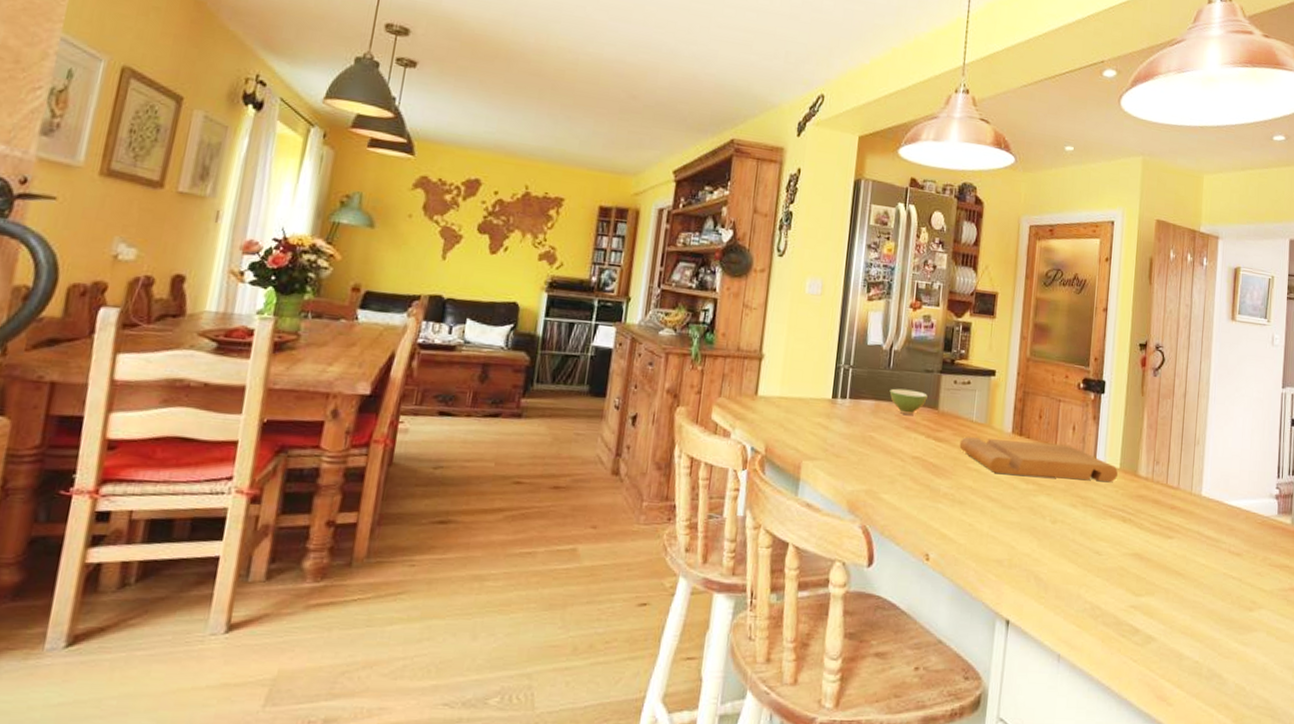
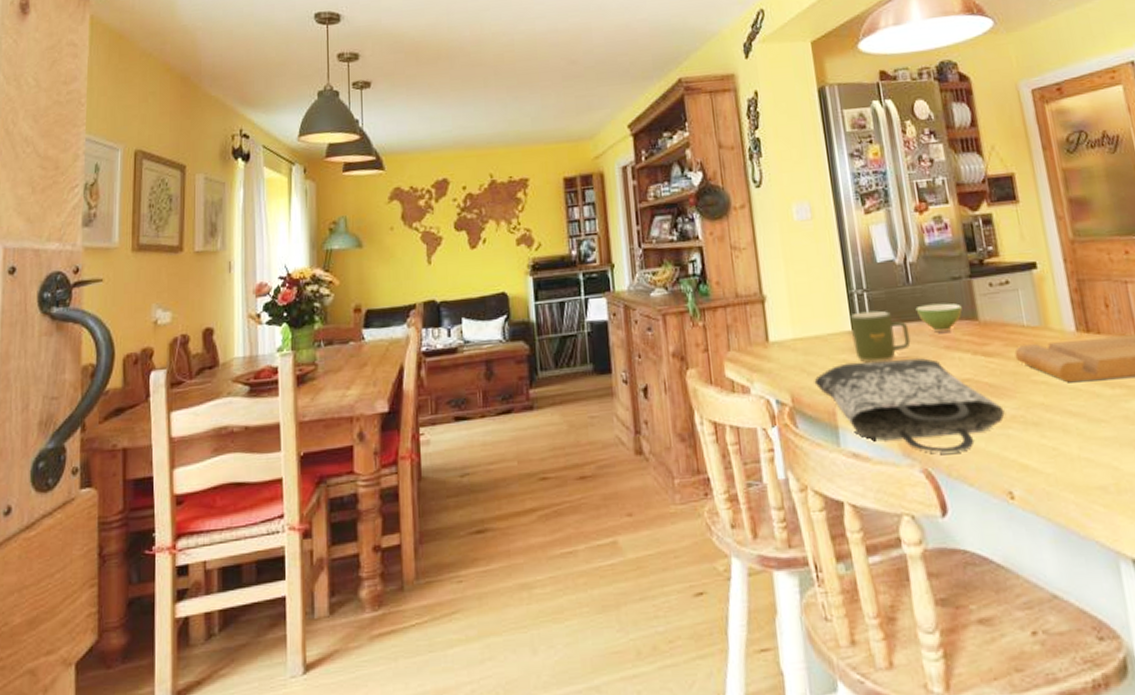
tote bag: none [788,426,940,515] -> present [814,358,1005,453]
mug: none [830,384,880,431] -> present [848,310,911,363]

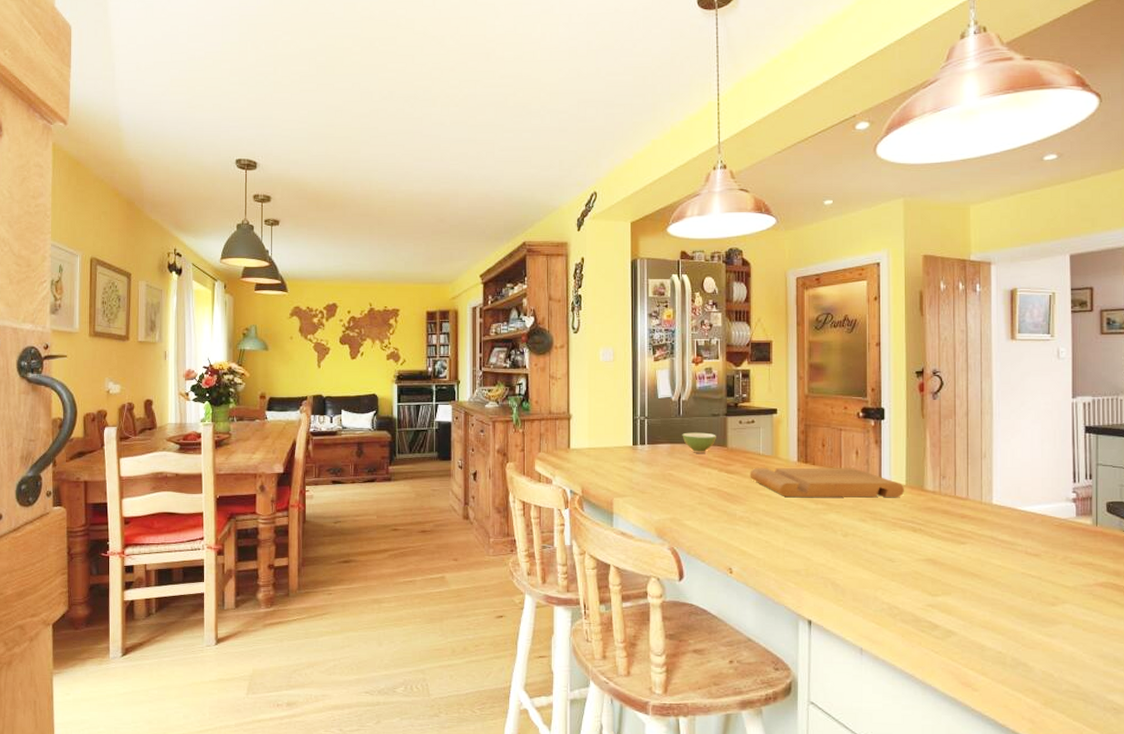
tote bag: present [814,358,1005,453] -> none [600,469,735,538]
mug: present [848,310,911,363] -> none [631,433,675,470]

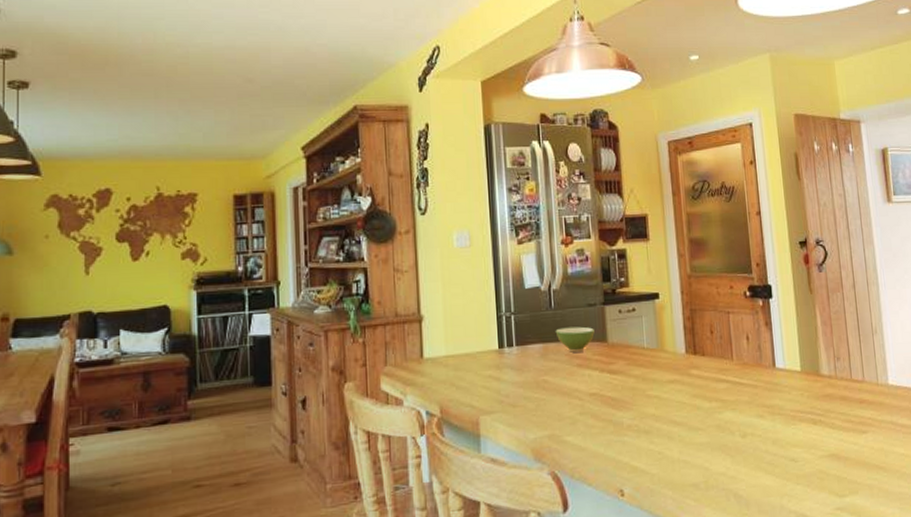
cutting board: present [750,467,904,498] -> none [634,356,800,397]

